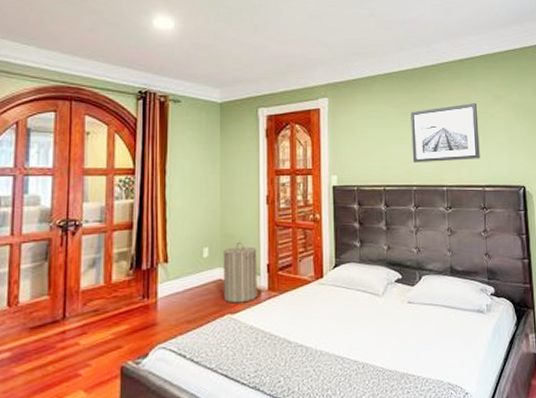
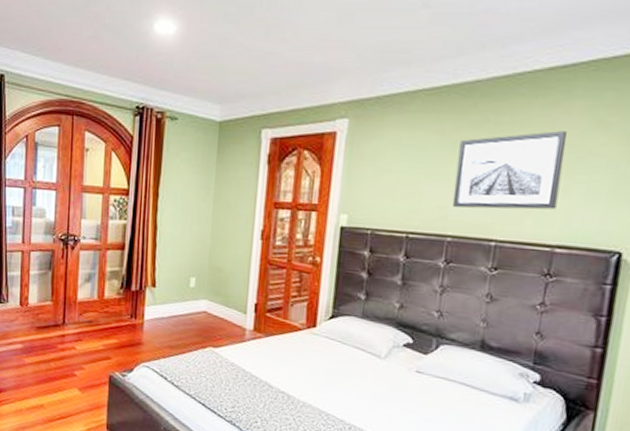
laundry hamper: present [223,242,257,304] -> none [207,277,246,339]

